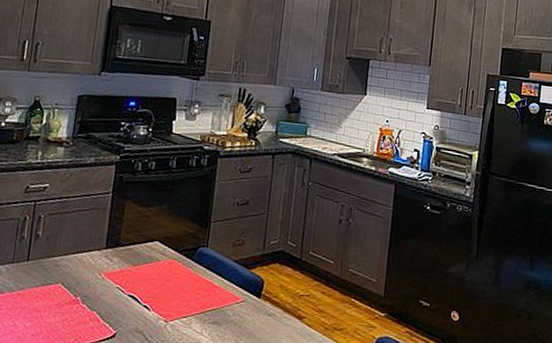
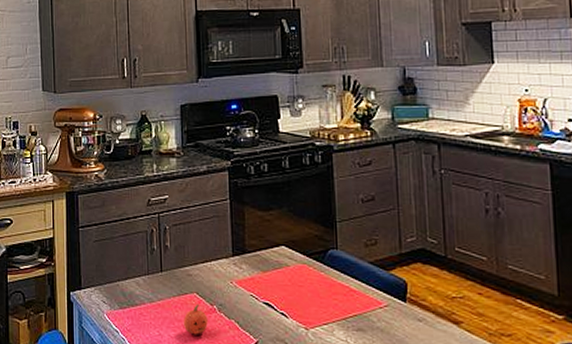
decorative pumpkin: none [41,294,69,326] -> present [183,304,208,335]

